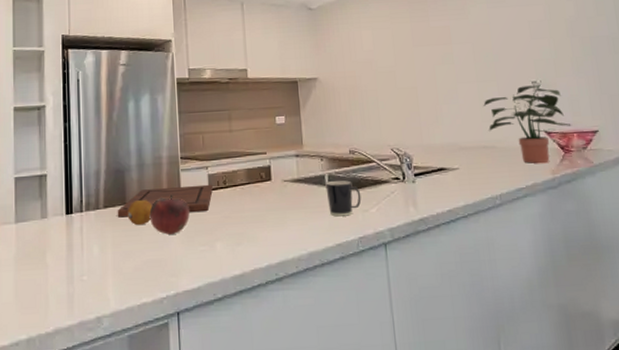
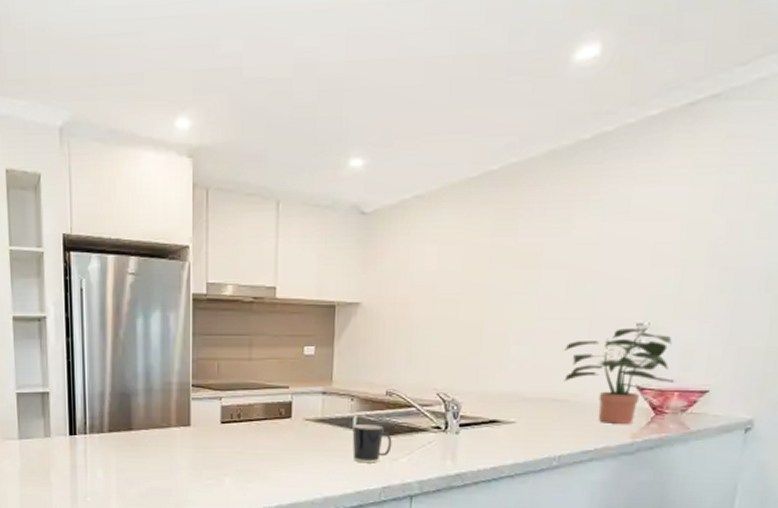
cutting board: present [117,184,213,218] -> none [122,416,225,444]
fruit: present [127,200,153,226] -> none [133,427,160,453]
fruit: present [149,194,190,235] -> none [156,424,198,465]

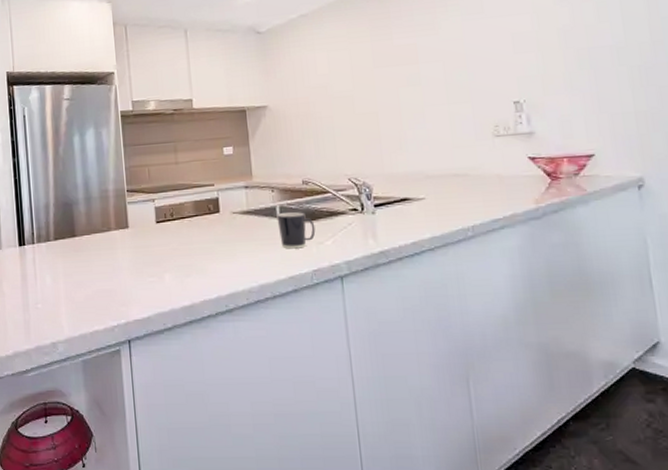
potted plant: present [564,327,675,424] -> none [454,104,561,192]

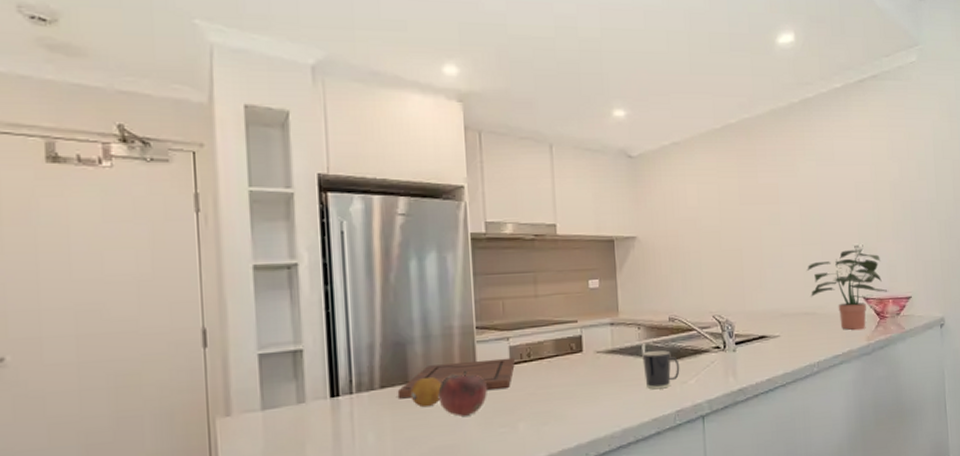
cutting board: none [67,216,160,249] -> present [397,357,515,399]
fruit: none [76,232,101,257] -> present [410,377,442,408]
fruit: none [98,227,138,266] -> present [438,370,487,417]
potted plant: none [454,104,561,192] -> present [807,248,888,330]

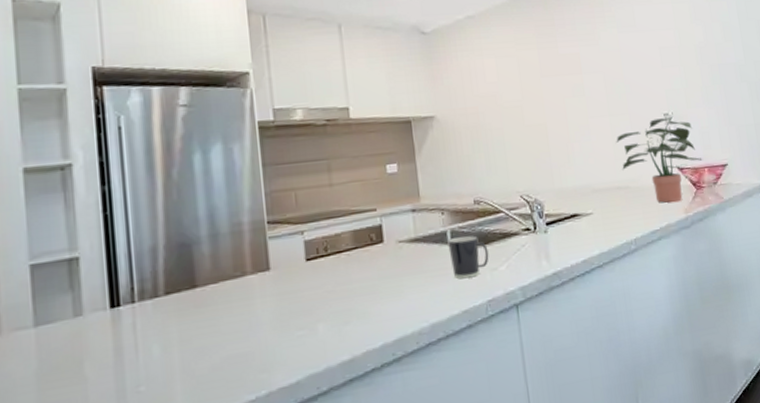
cutting board: present [397,357,515,399] -> none [183,252,311,306]
fruit: present [410,377,442,408] -> none [198,279,233,314]
fruit: present [438,370,487,417] -> none [228,269,282,321]

